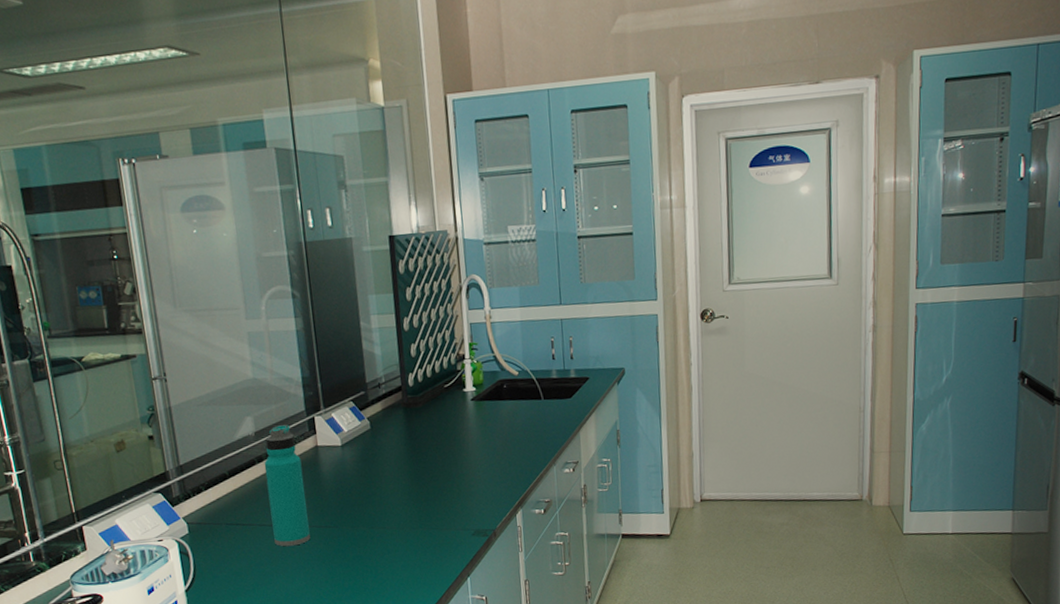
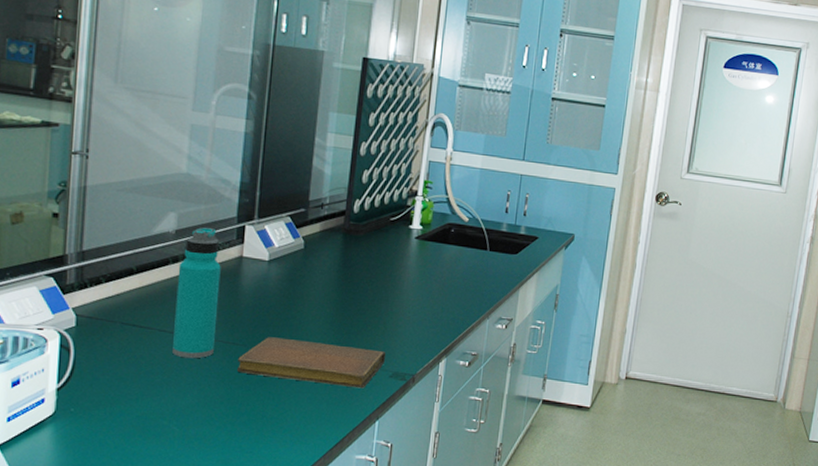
notebook: none [333,512,465,553] -> present [237,337,386,389]

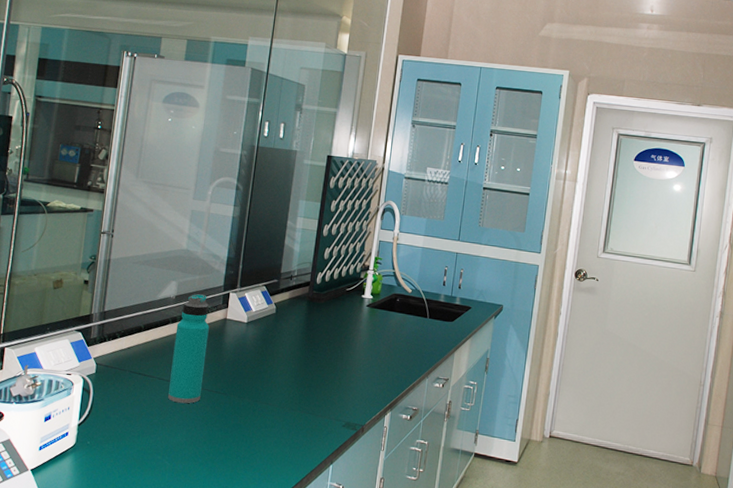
notebook: present [237,337,386,389] -> none [218,387,340,436]

